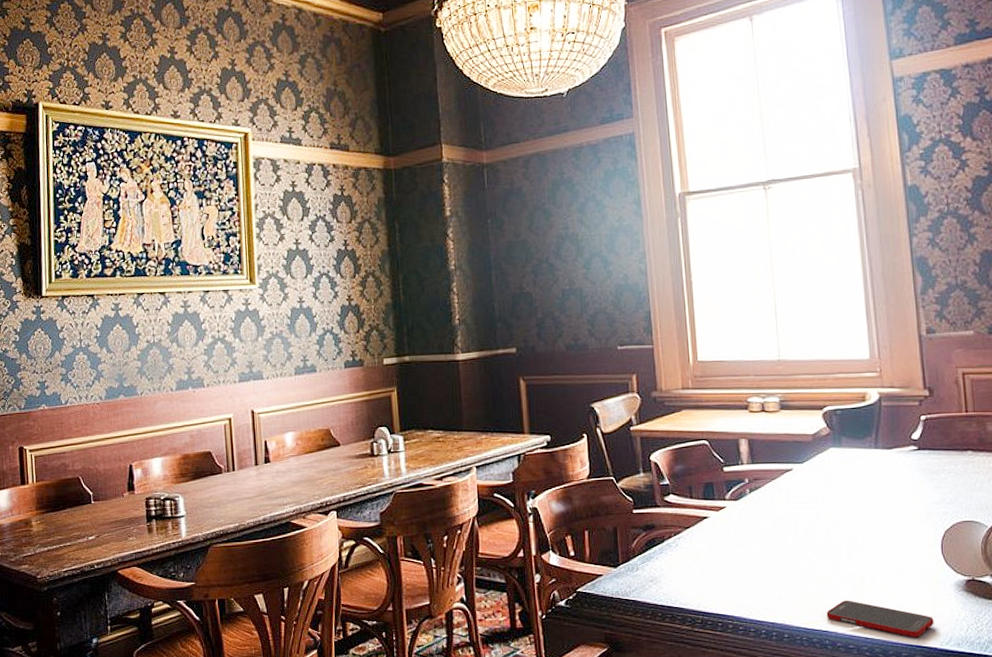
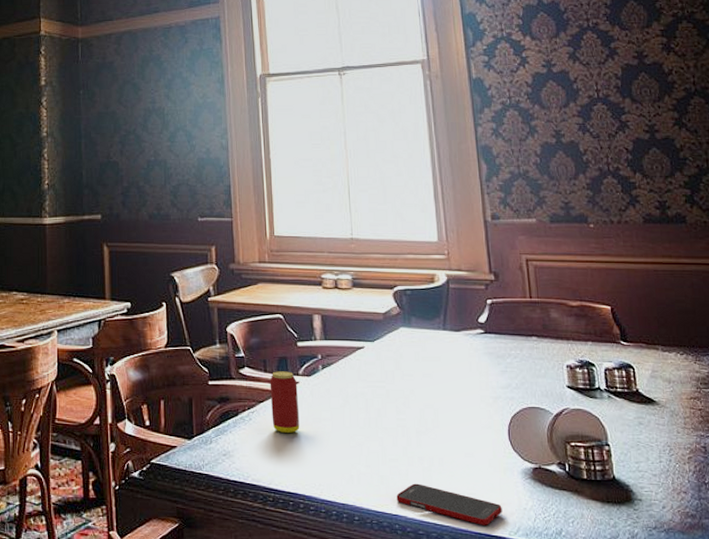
beverage can: none [696,497,728,558] -> present [270,371,300,434]

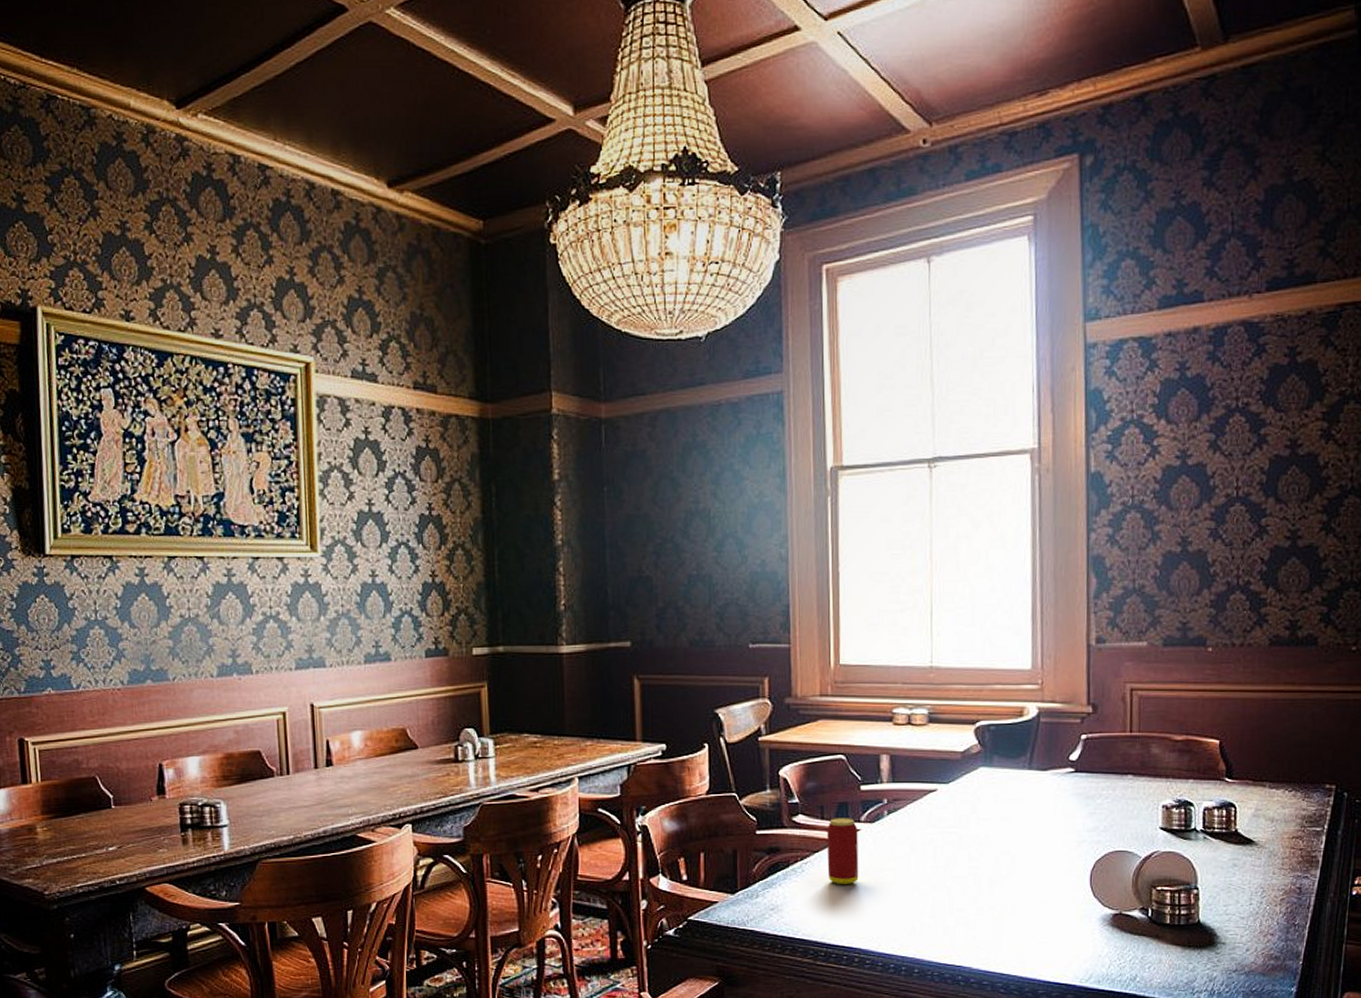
cell phone: present [396,483,502,525] -> none [961,933,1075,974]

